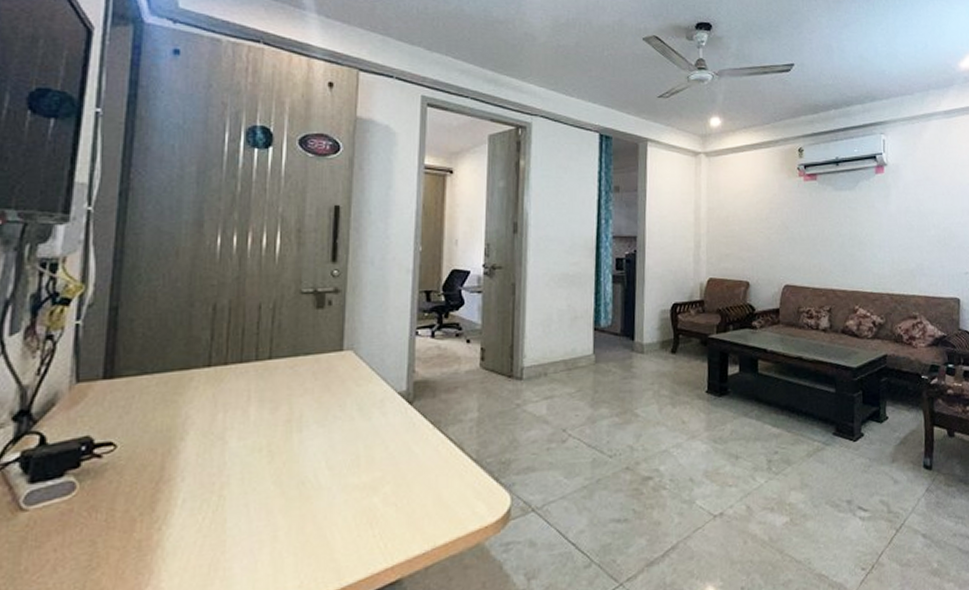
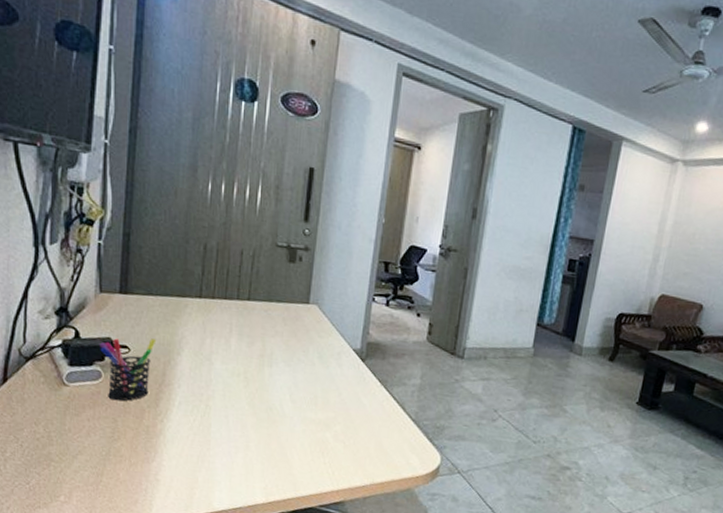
pen holder: none [73,426,153,516] -> present [99,338,157,401]

